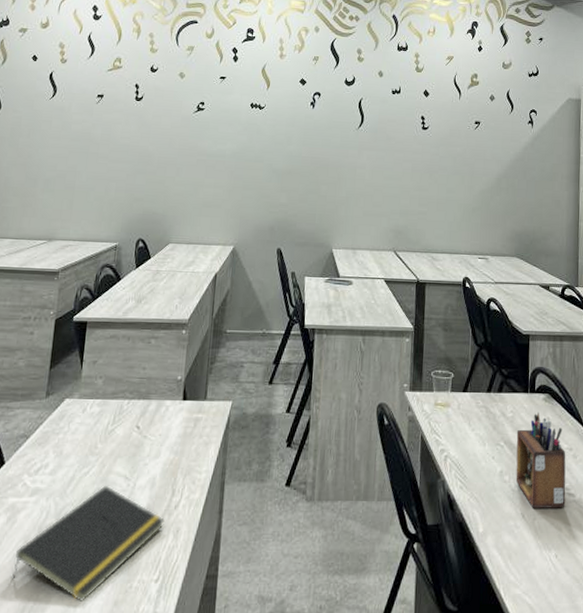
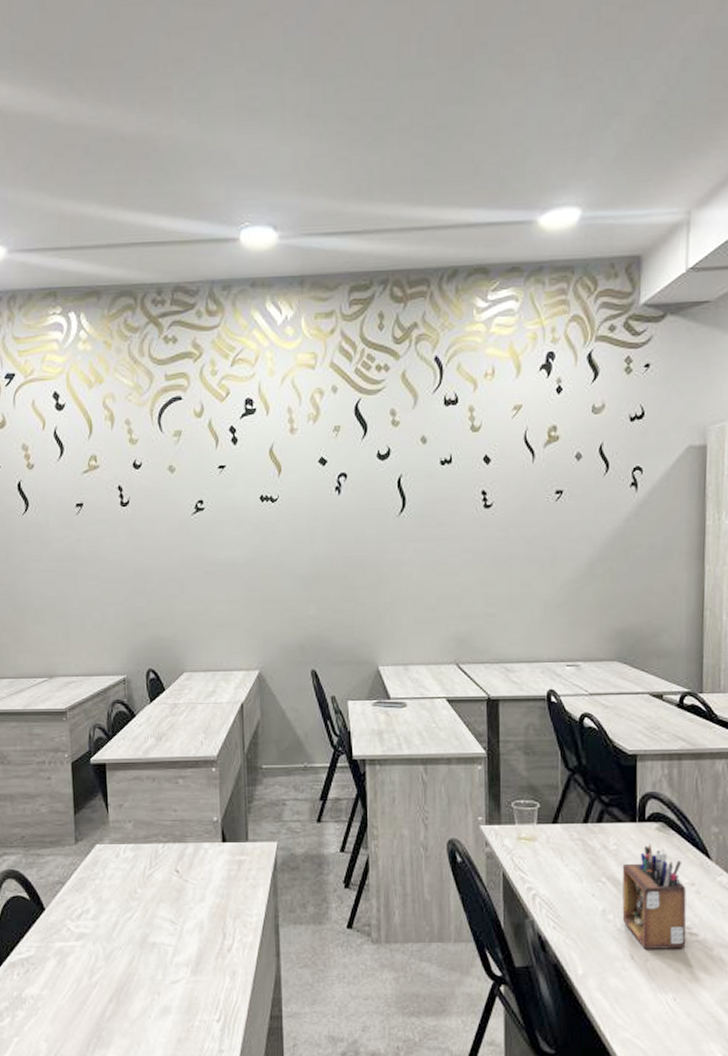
notepad: present [11,485,165,601] -> none [71,929,219,1039]

